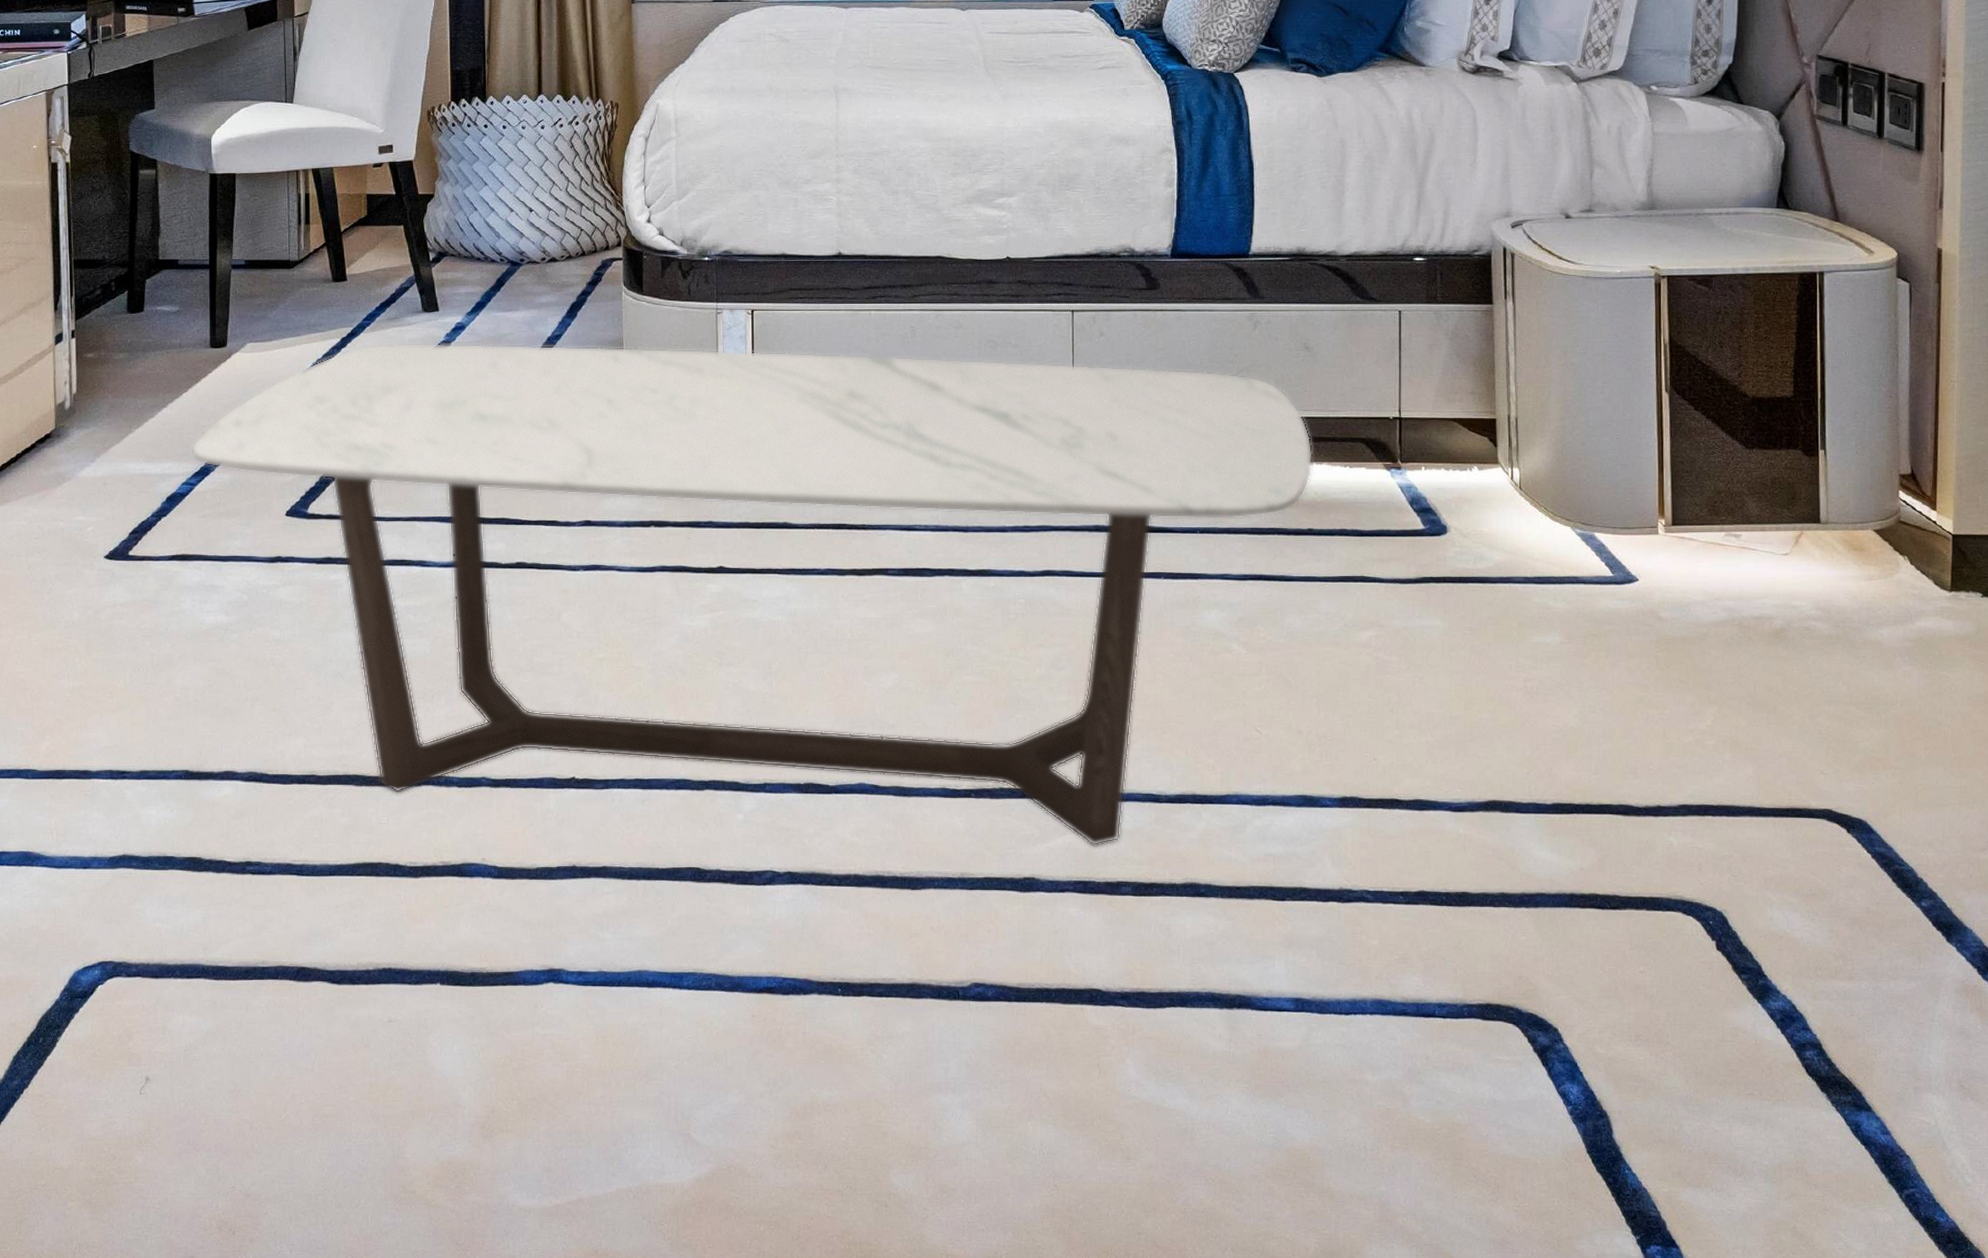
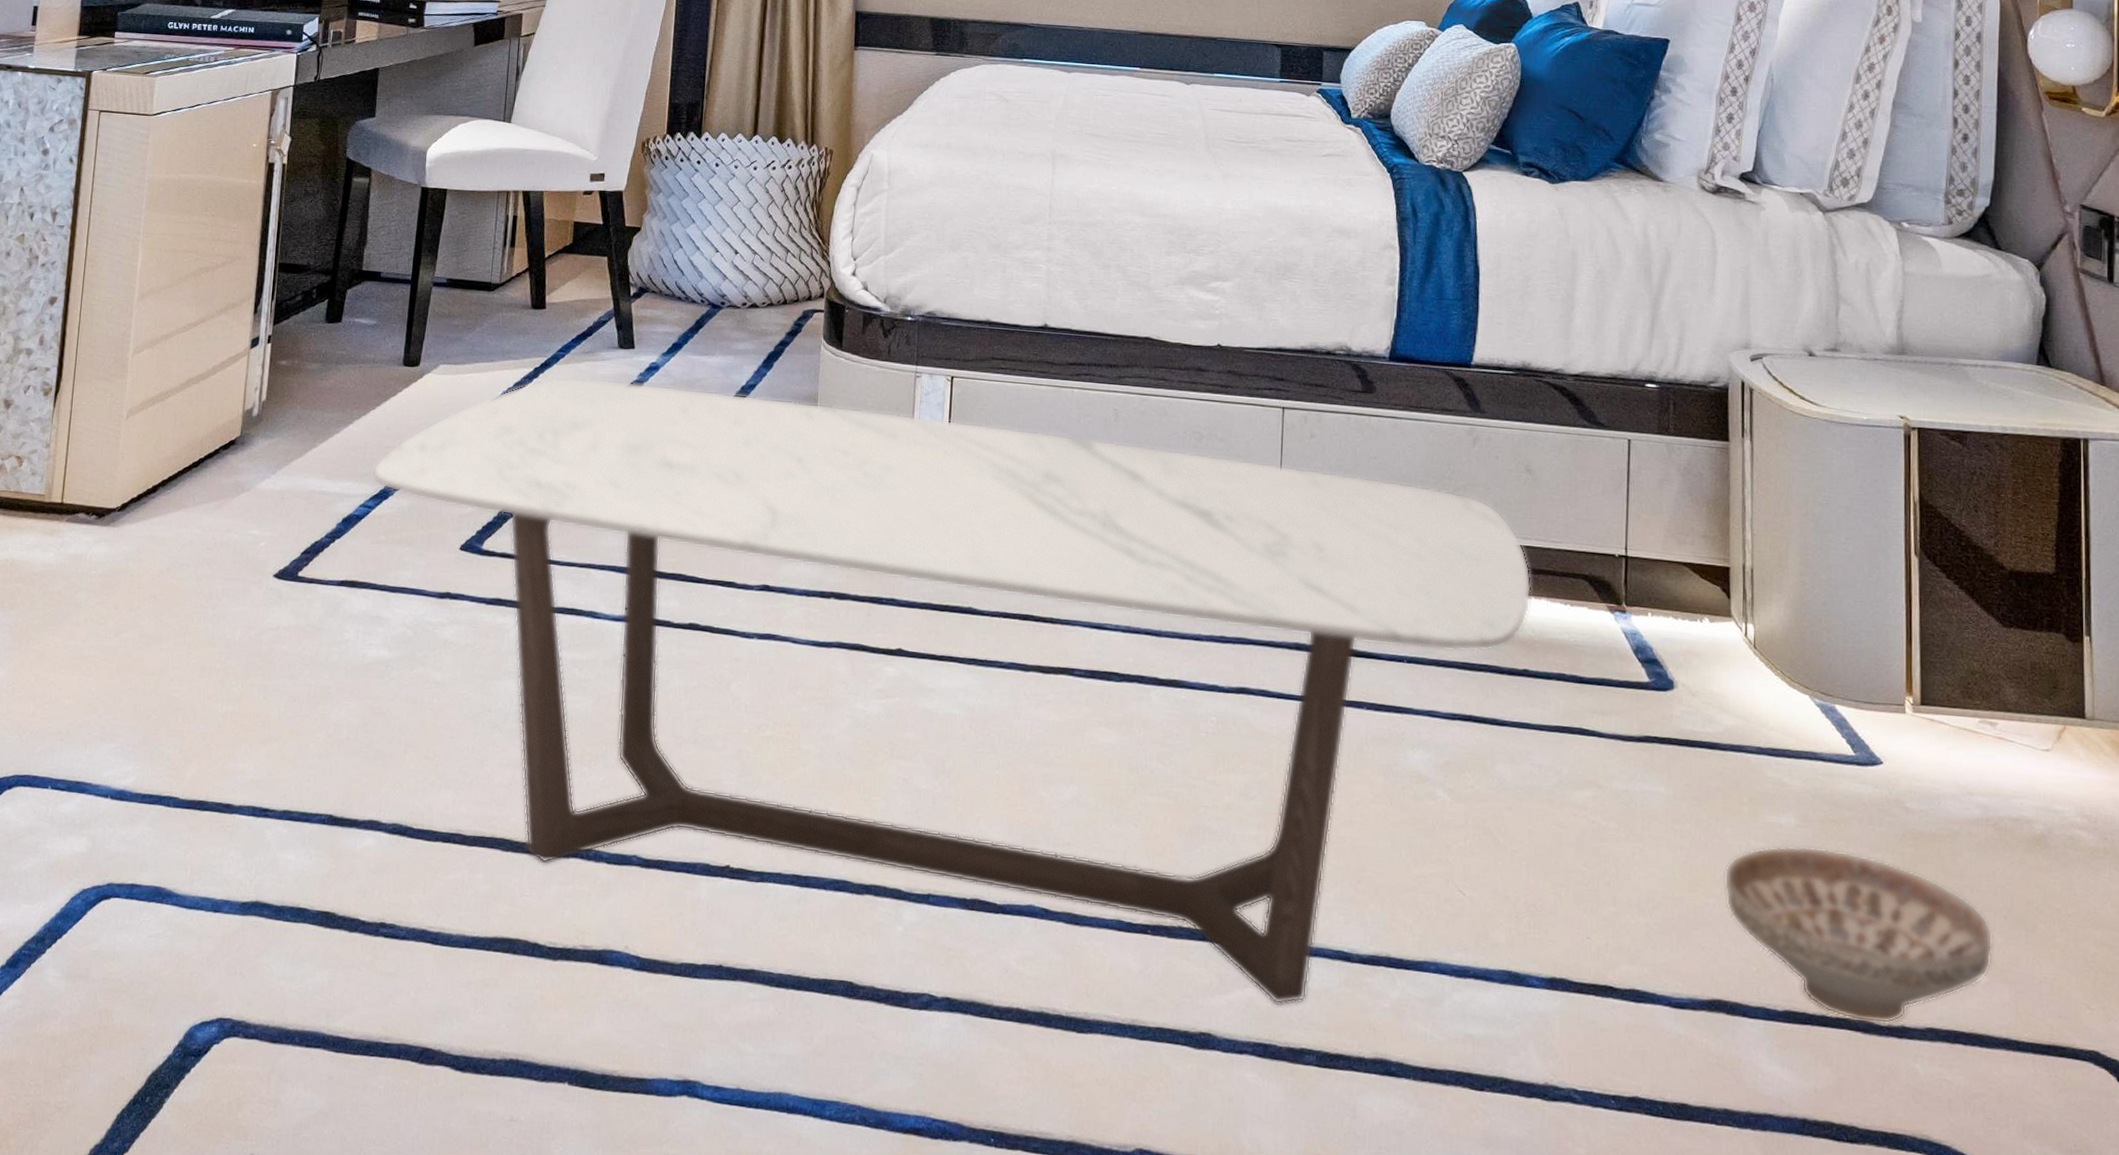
decorative bowl: none [1496,660,1738,806] -> present [1724,846,1993,1024]

